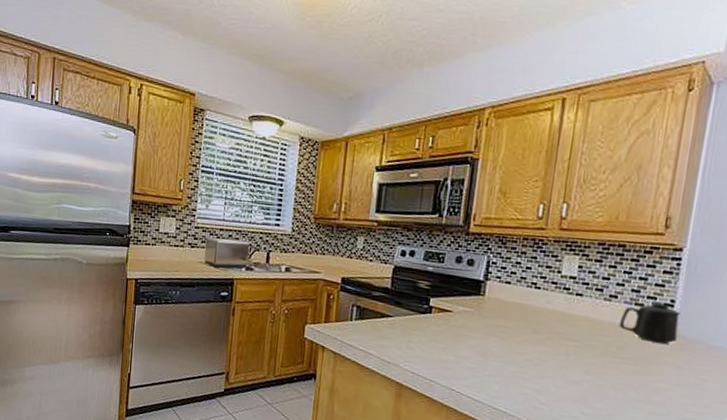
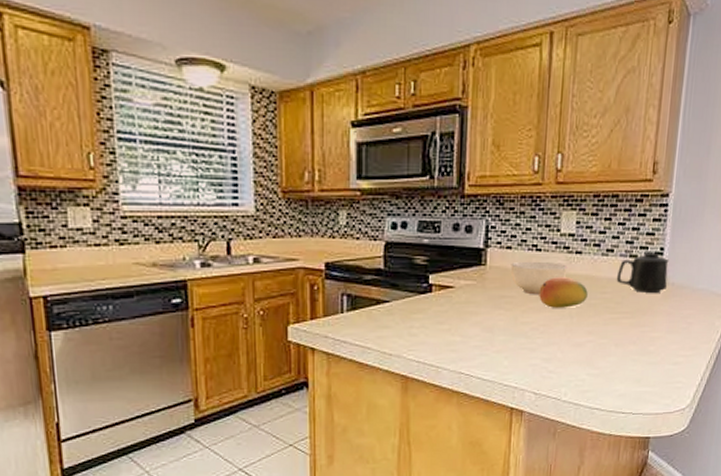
toaster: present [204,237,250,268] -> none [139,228,204,268]
bowl: none [508,296,567,329] -> present [510,261,568,295]
fruit: none [535,314,587,346] -> present [539,276,588,308]

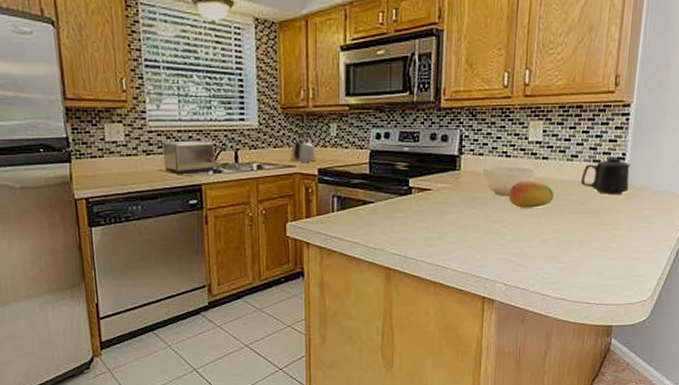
toaster: none [139,228,204,268] -> present [162,140,215,174]
kettle: none [292,219,323,256] -> present [290,131,316,163]

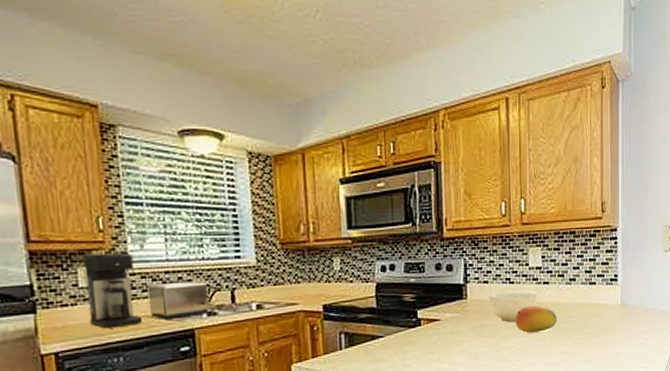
coffee maker: none [109,112,157,180] -> present [83,253,142,329]
kettle: present [290,131,316,163] -> none [292,267,320,300]
mug: present [580,157,631,194] -> none [580,279,623,315]

